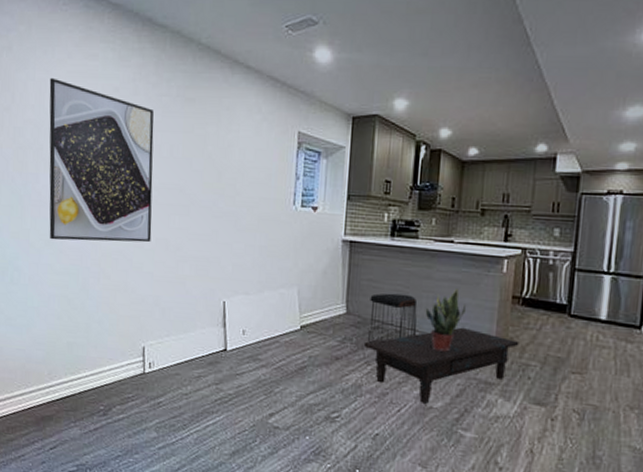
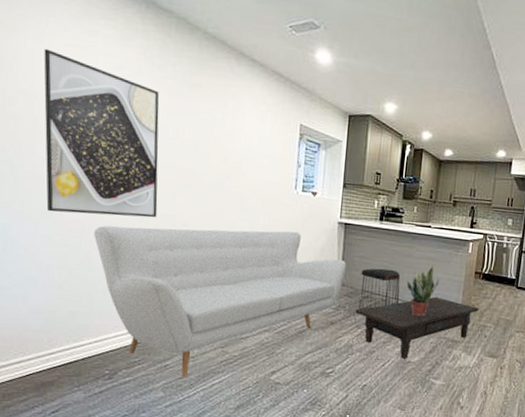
sofa: none [91,252,352,417] -> present [94,225,346,378]

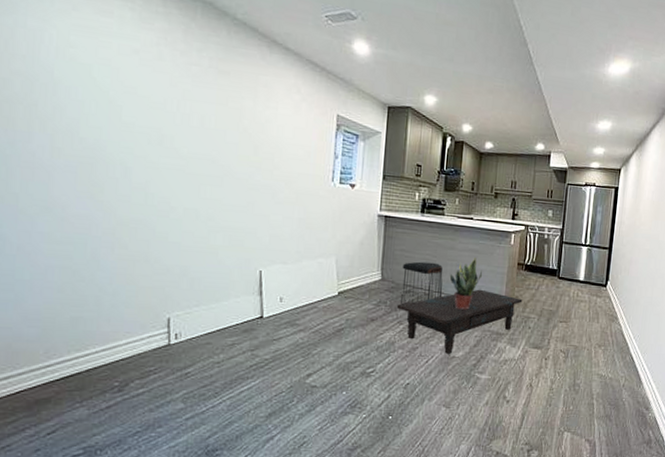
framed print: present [43,48,160,218] -> none [46,28,182,212]
sofa: present [94,225,346,378] -> none [103,221,387,386]

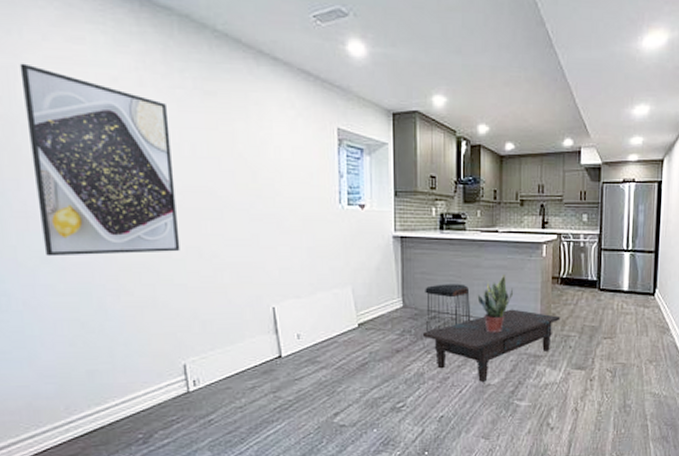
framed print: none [46,28,182,212] -> present [19,63,180,257]

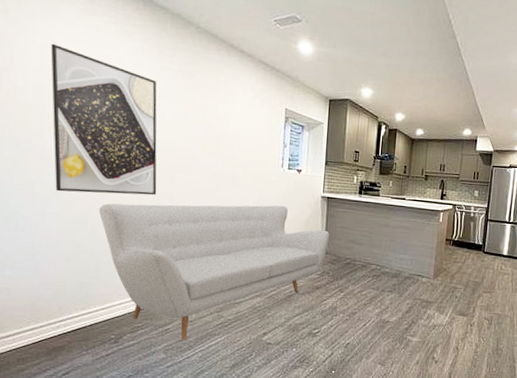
sofa: none [106,251,407,432] -> present [99,203,329,340]
coffee table: present [422,309,561,383] -> none [338,262,450,320]
stool: present [425,284,471,333] -> none [341,237,379,275]
potted plant: present [477,273,514,333] -> none [384,233,414,280]

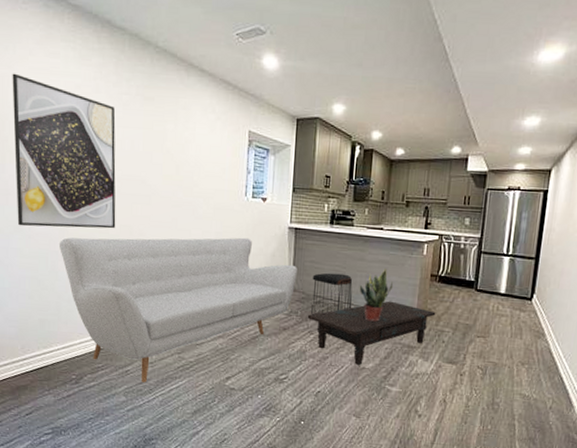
coffee table: none [338,262,450,320] -> present [307,301,436,366]
stool: none [341,237,379,275] -> present [311,272,353,315]
potted plant: none [384,233,414,280] -> present [359,268,394,322]

